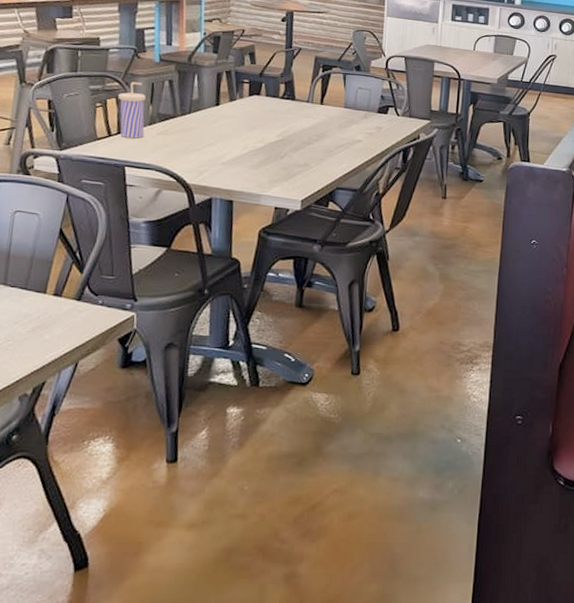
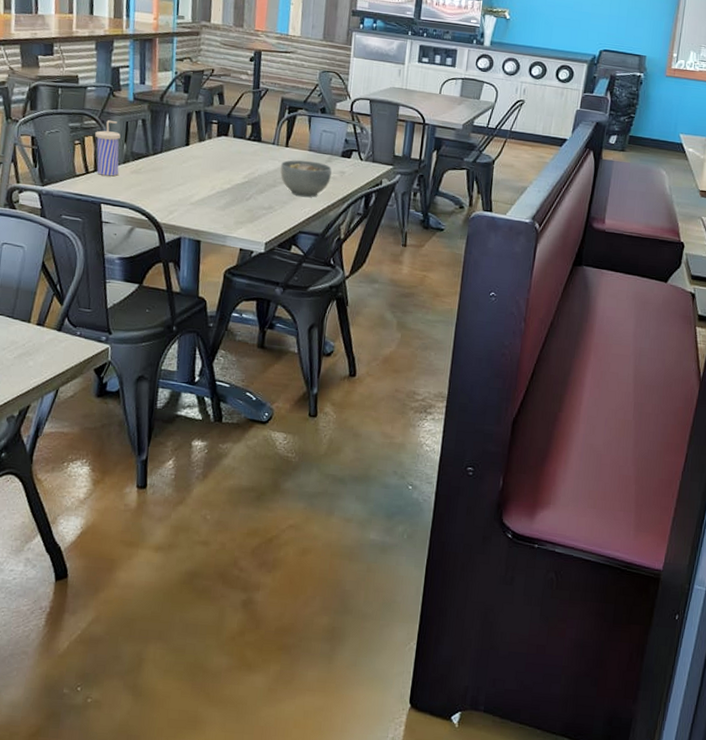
soup bowl: none [315,117,368,153] -> present [280,160,332,197]

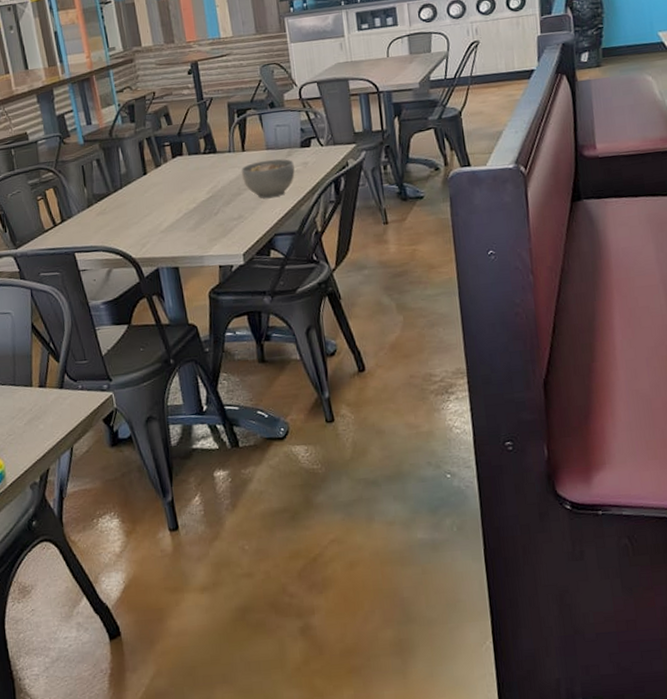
beverage cup: present [95,119,121,177] -> none [55,167,85,225]

